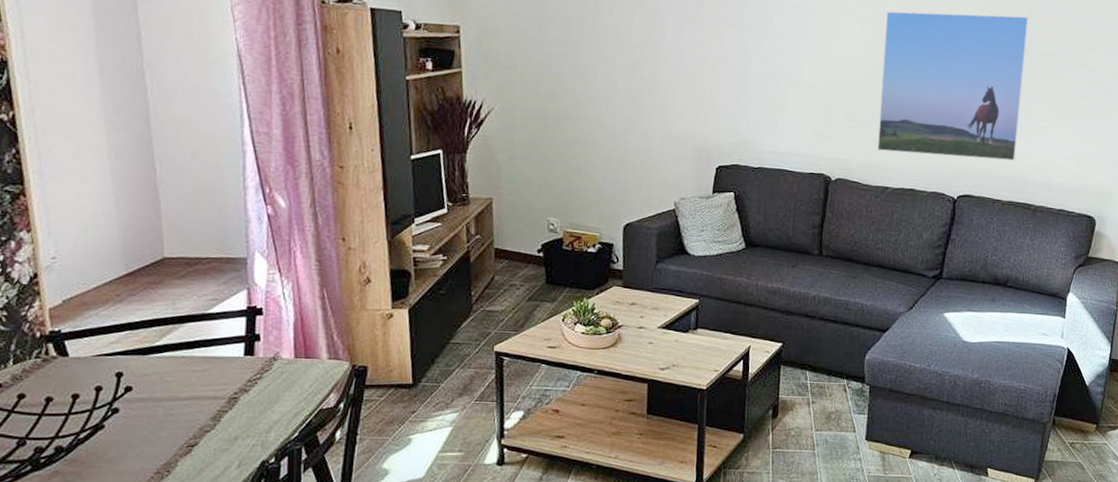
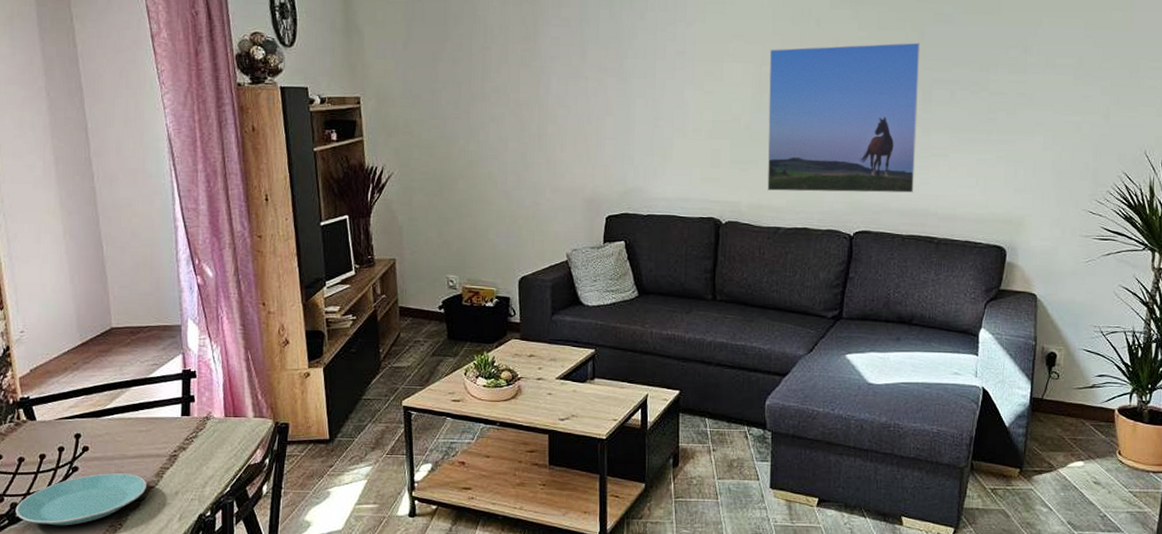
plate: none [40,416,202,473] -> present [15,473,147,526]

